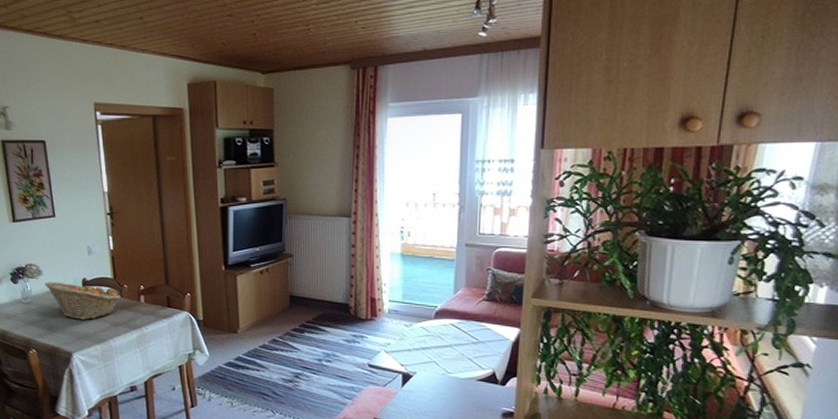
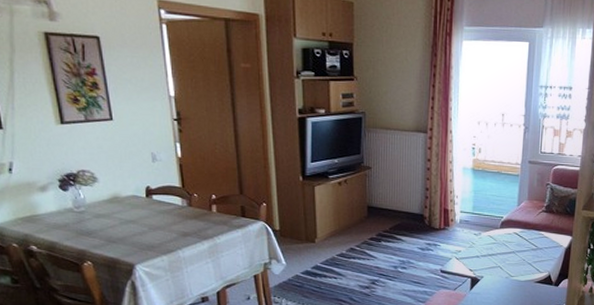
fruit basket: present [45,281,121,320] -> none [101,189,191,230]

